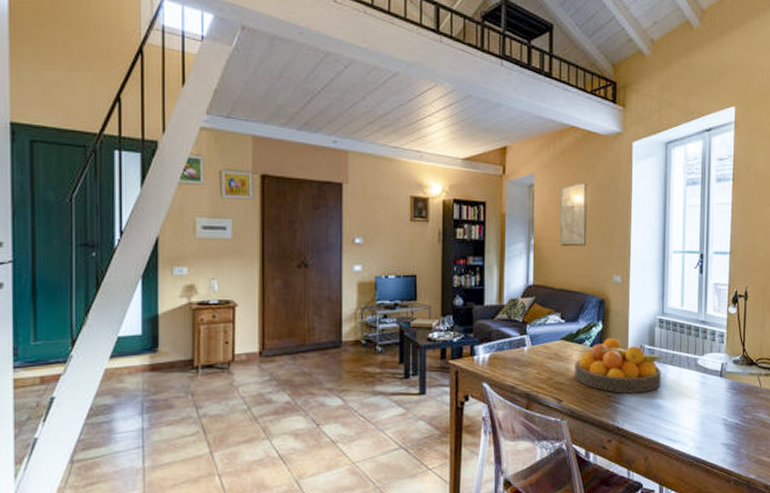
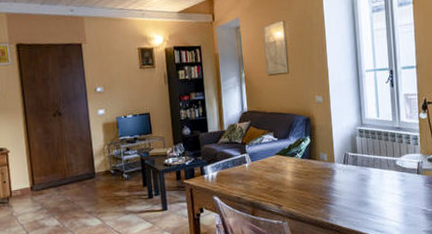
fruit bowl: present [574,337,663,393] -> none [289,149,366,196]

